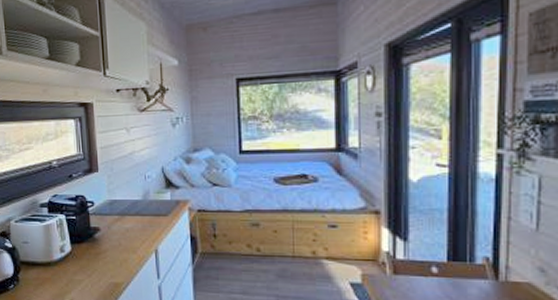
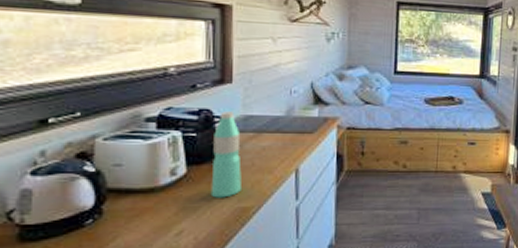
water bottle: none [88,197,112,273] -> present [210,111,242,198]

